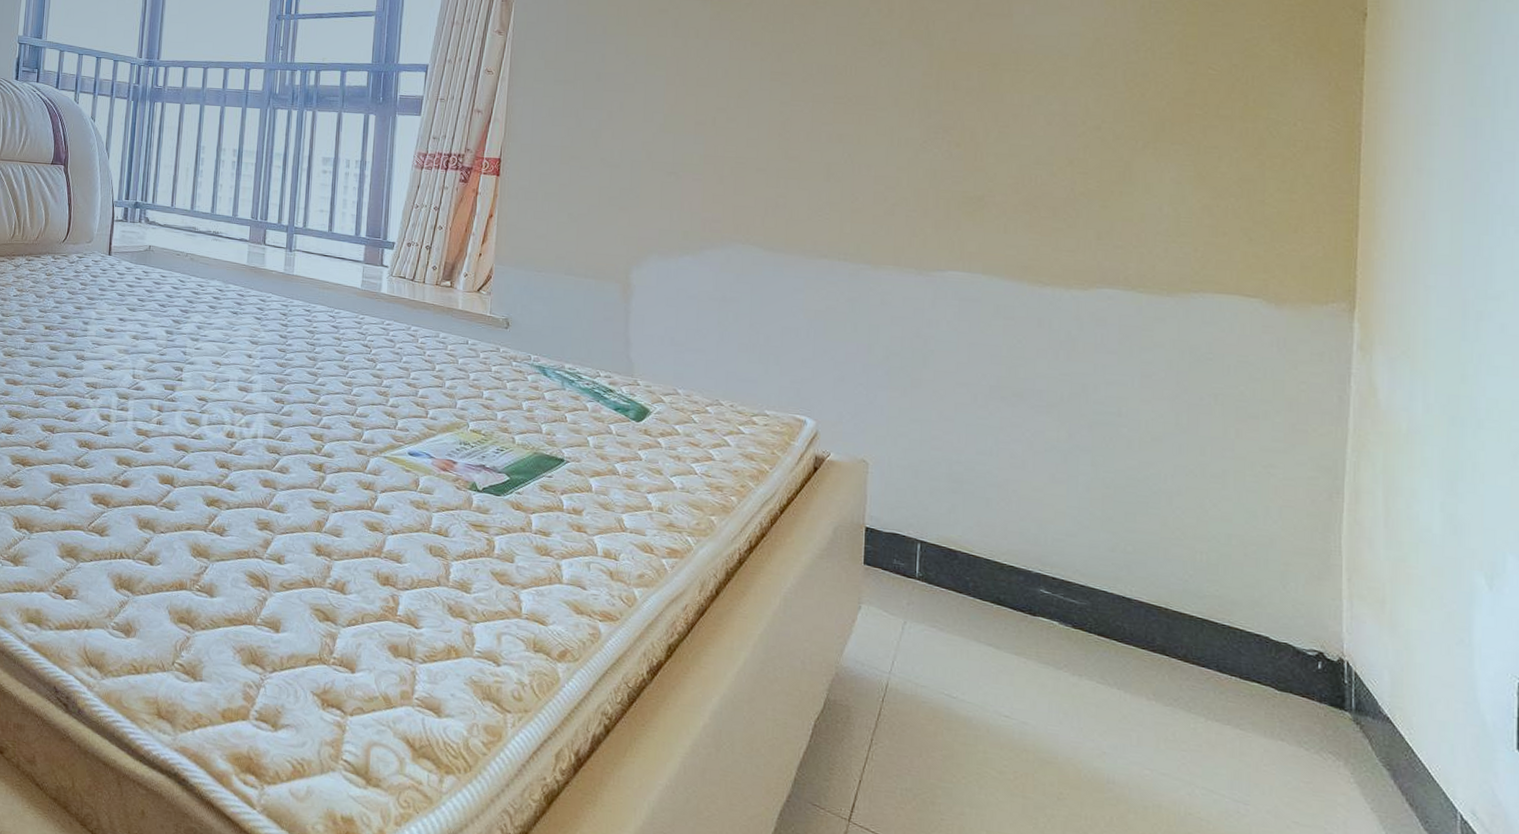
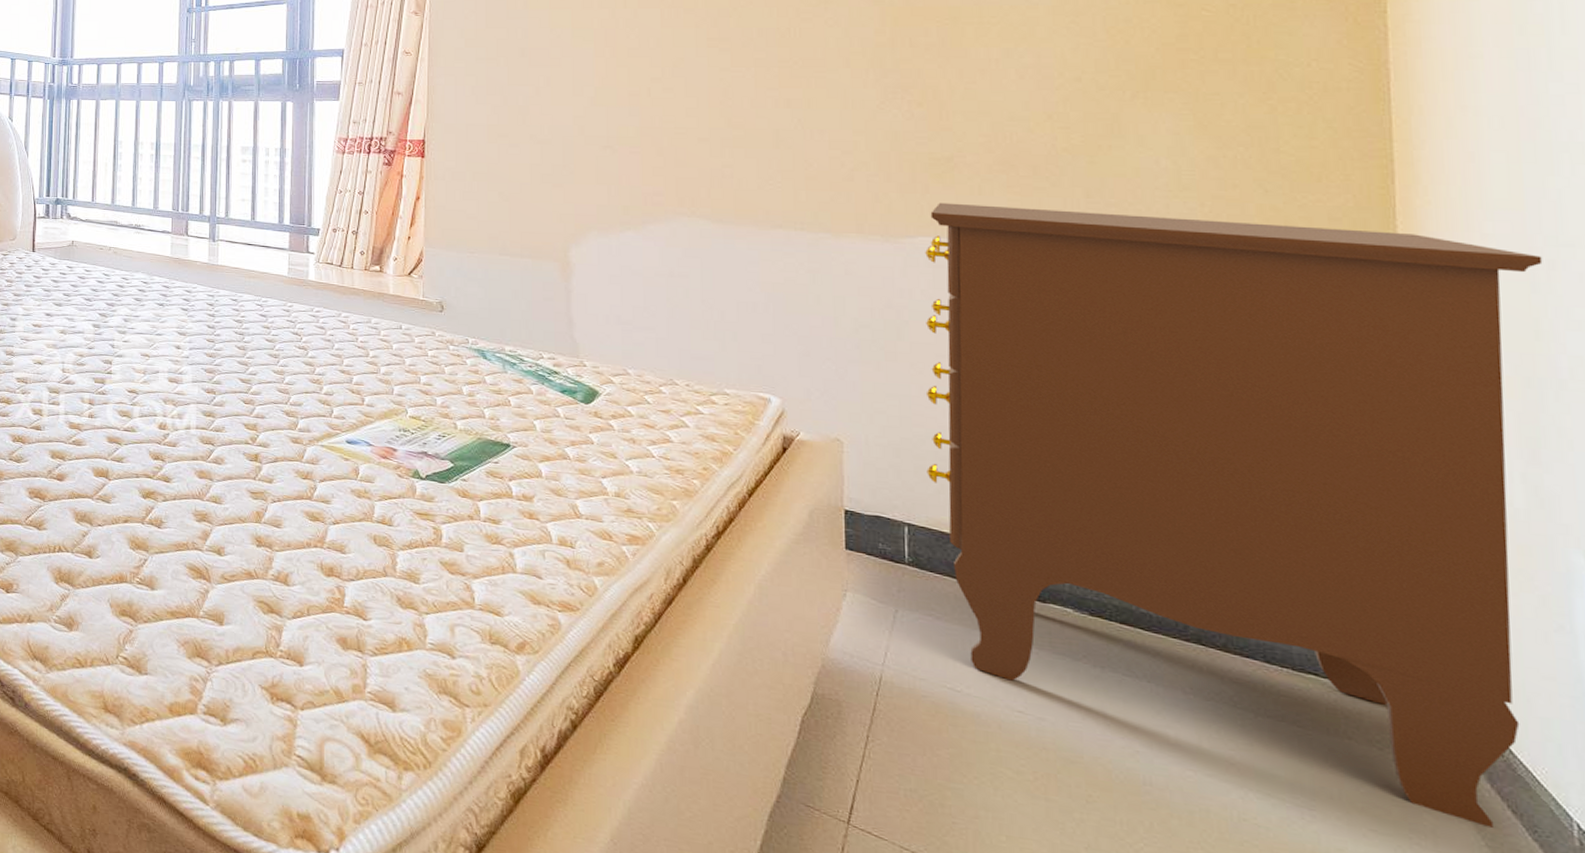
dresser: none [940,239,1473,819] -> present [925,202,1543,828]

